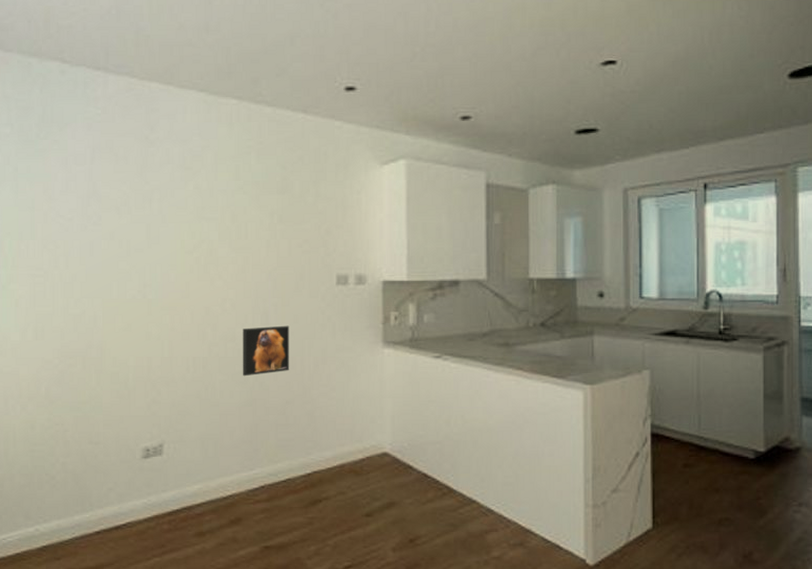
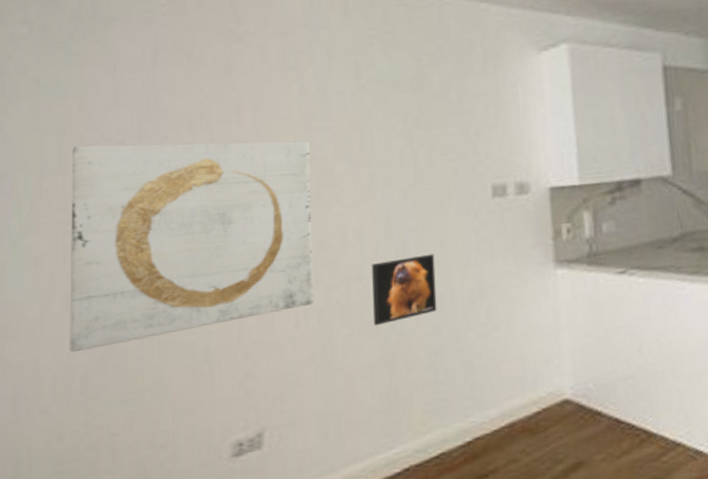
wall art: none [38,219,201,370] -> present [69,140,314,353]

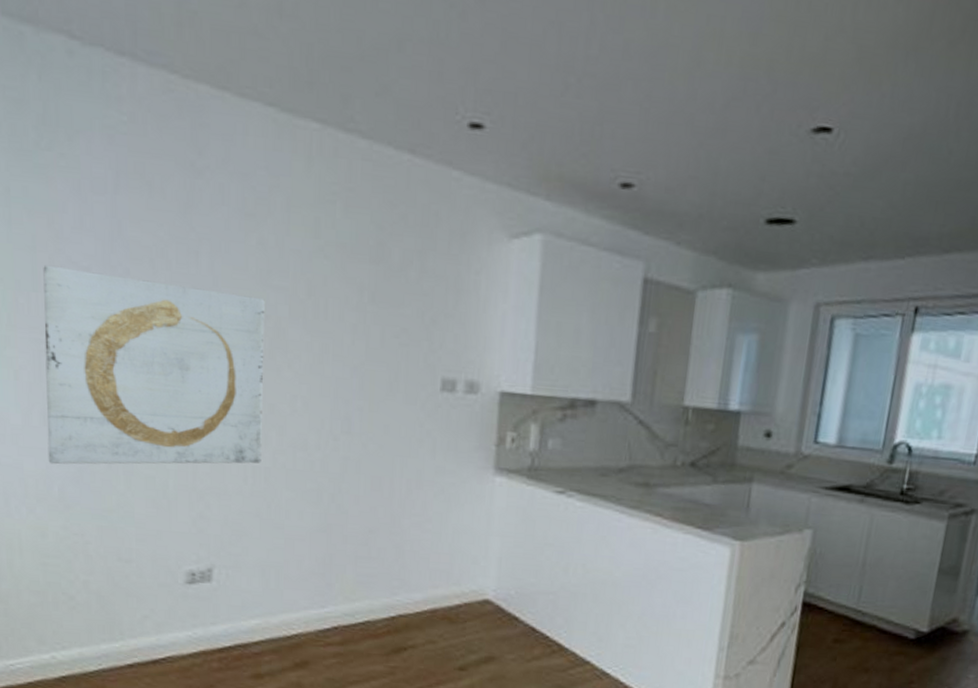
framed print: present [372,254,437,326] -> none [316,435,378,496]

